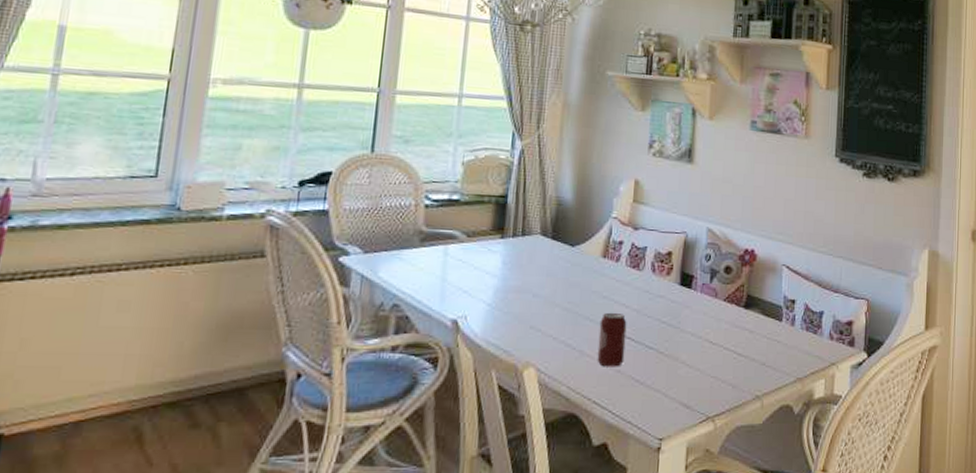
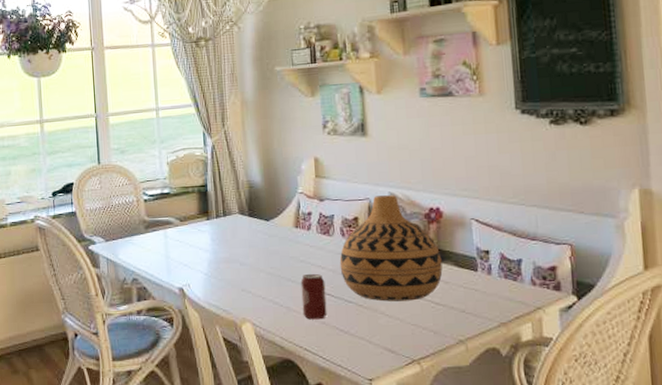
vase: none [645,230,750,350] -> present [339,195,443,302]

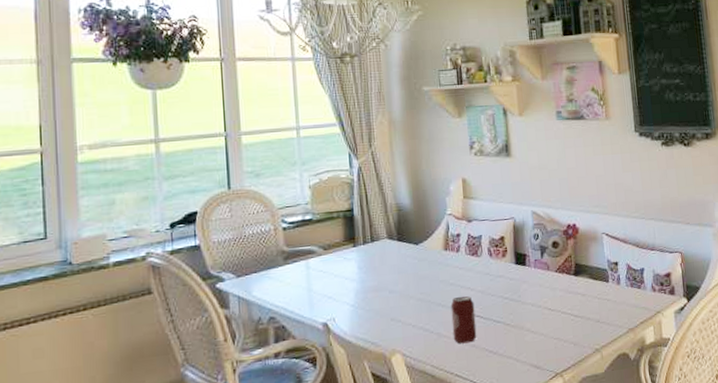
vase: present [339,195,443,302] -> none [487,213,580,319]

